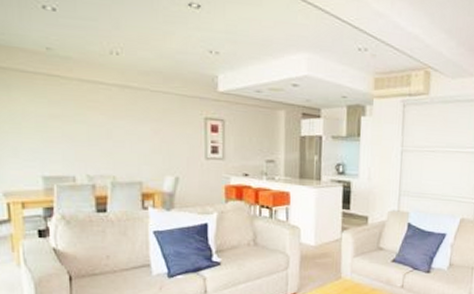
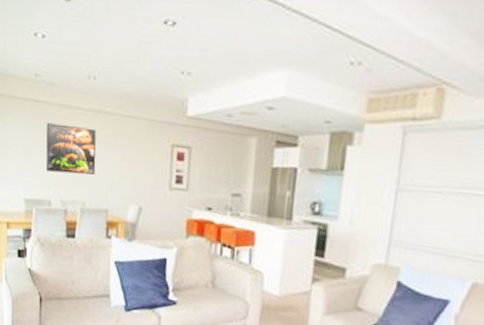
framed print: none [64,98,125,149] -> present [45,123,96,175]

